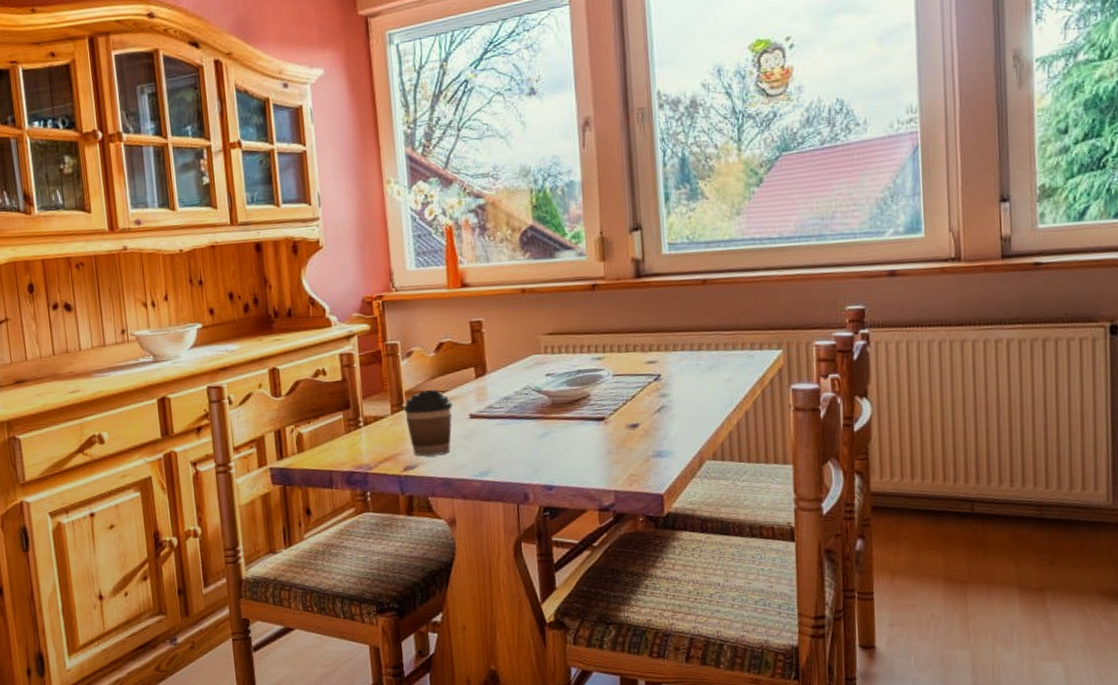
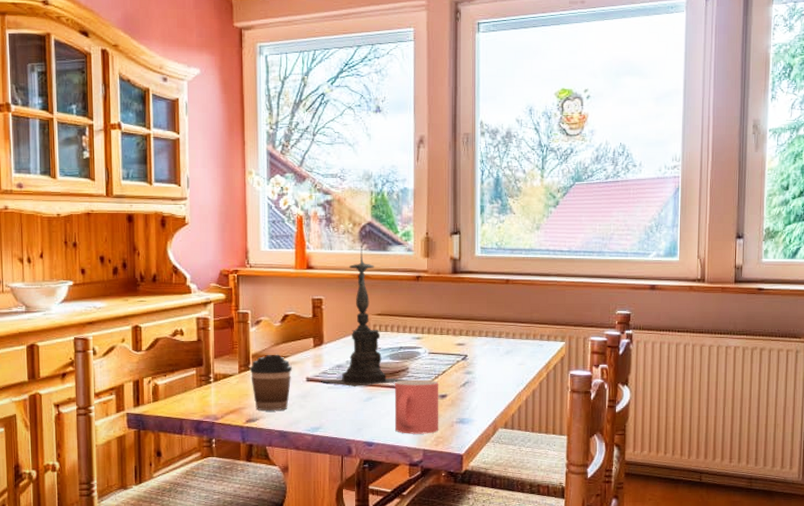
candle holder: none [487,255,591,422] -> present [321,246,408,388]
mug: none [574,407,632,474] -> present [394,379,439,434]

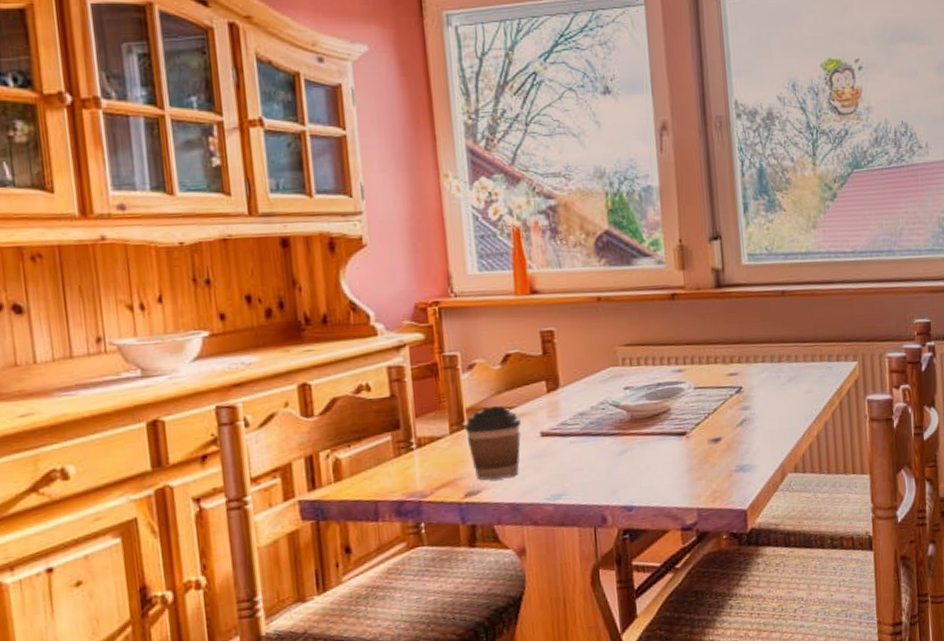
candle holder: present [321,246,408,388] -> none [560,261,672,439]
mug: present [394,379,439,434] -> none [654,421,715,492]

